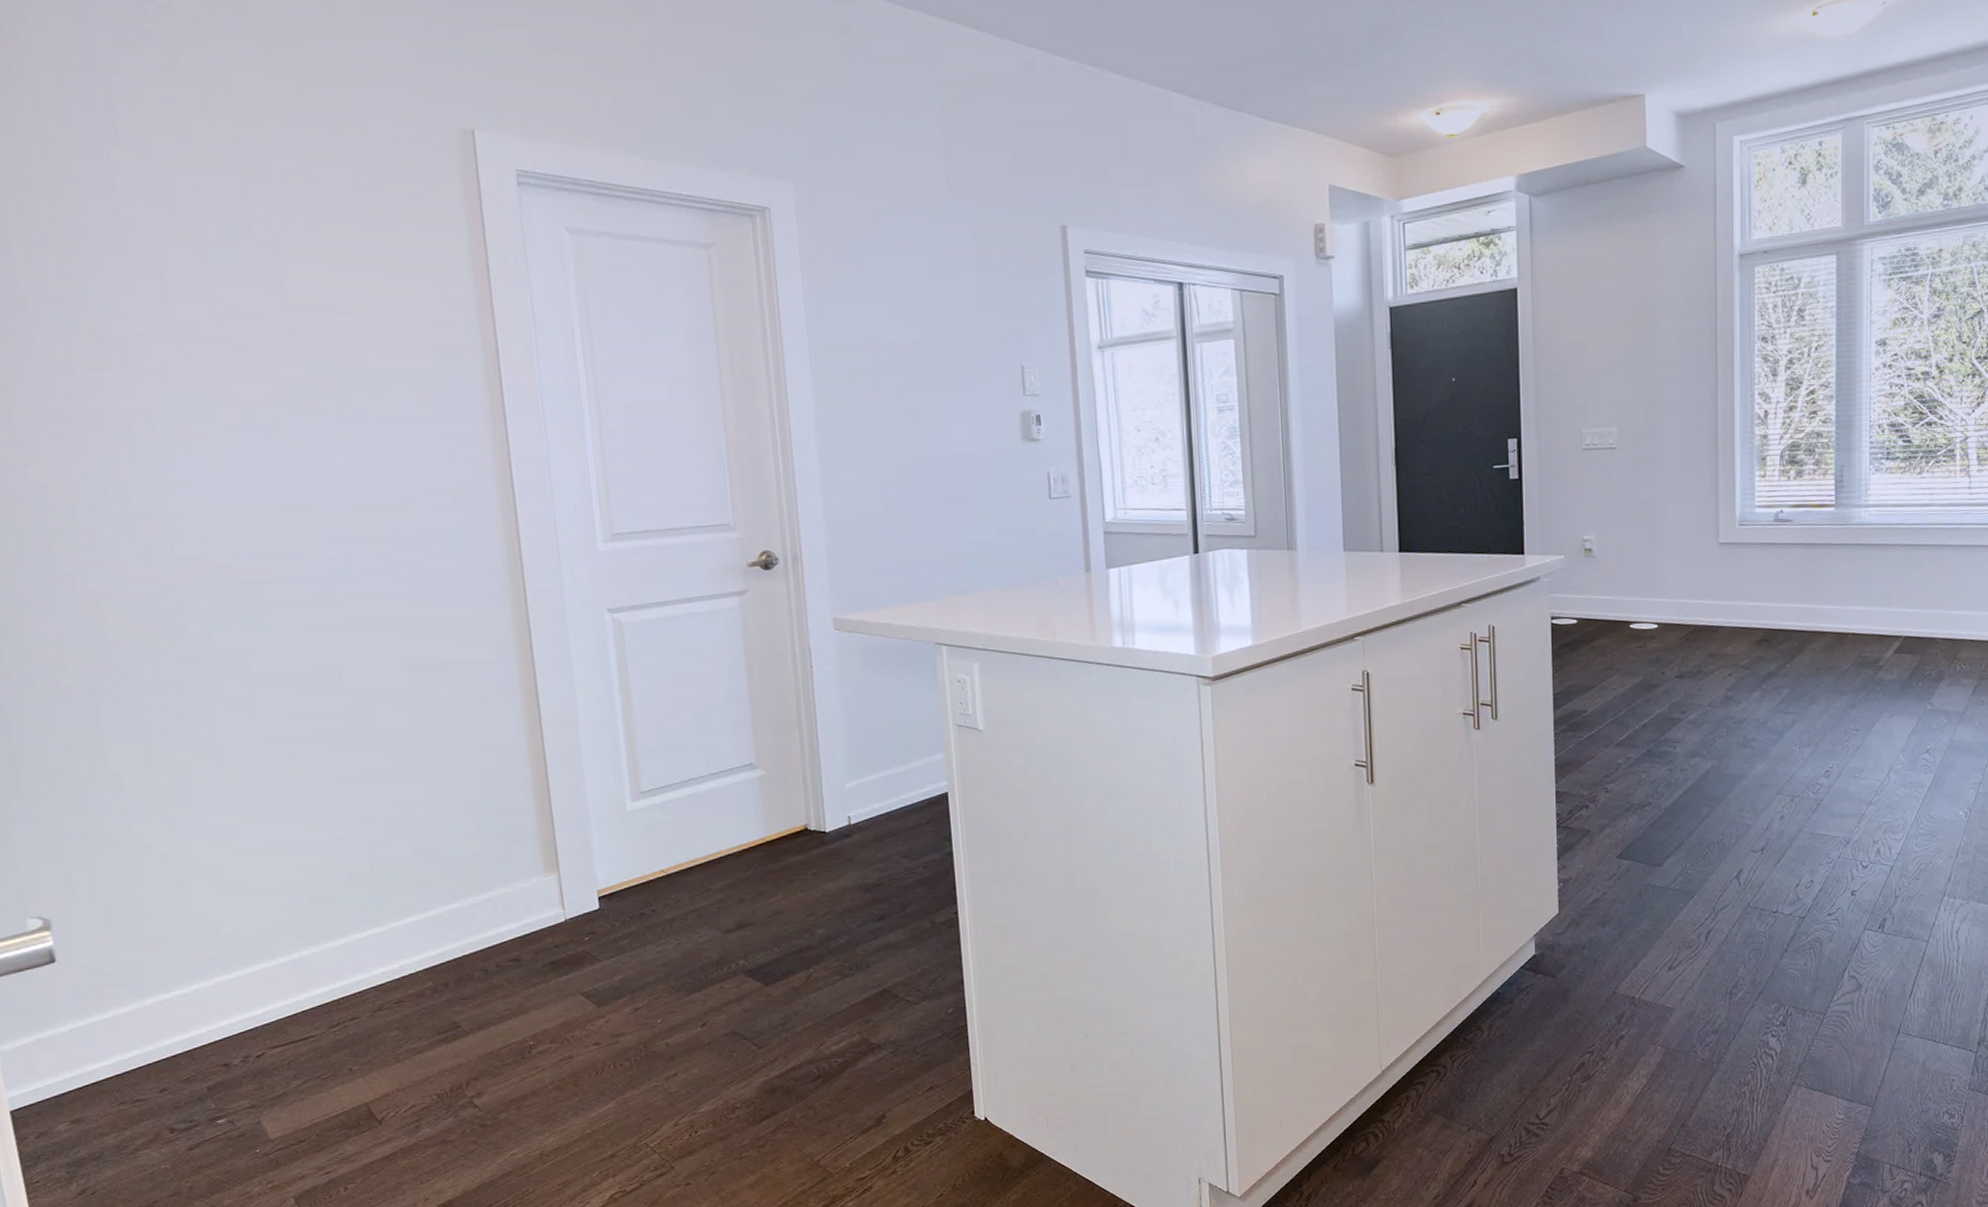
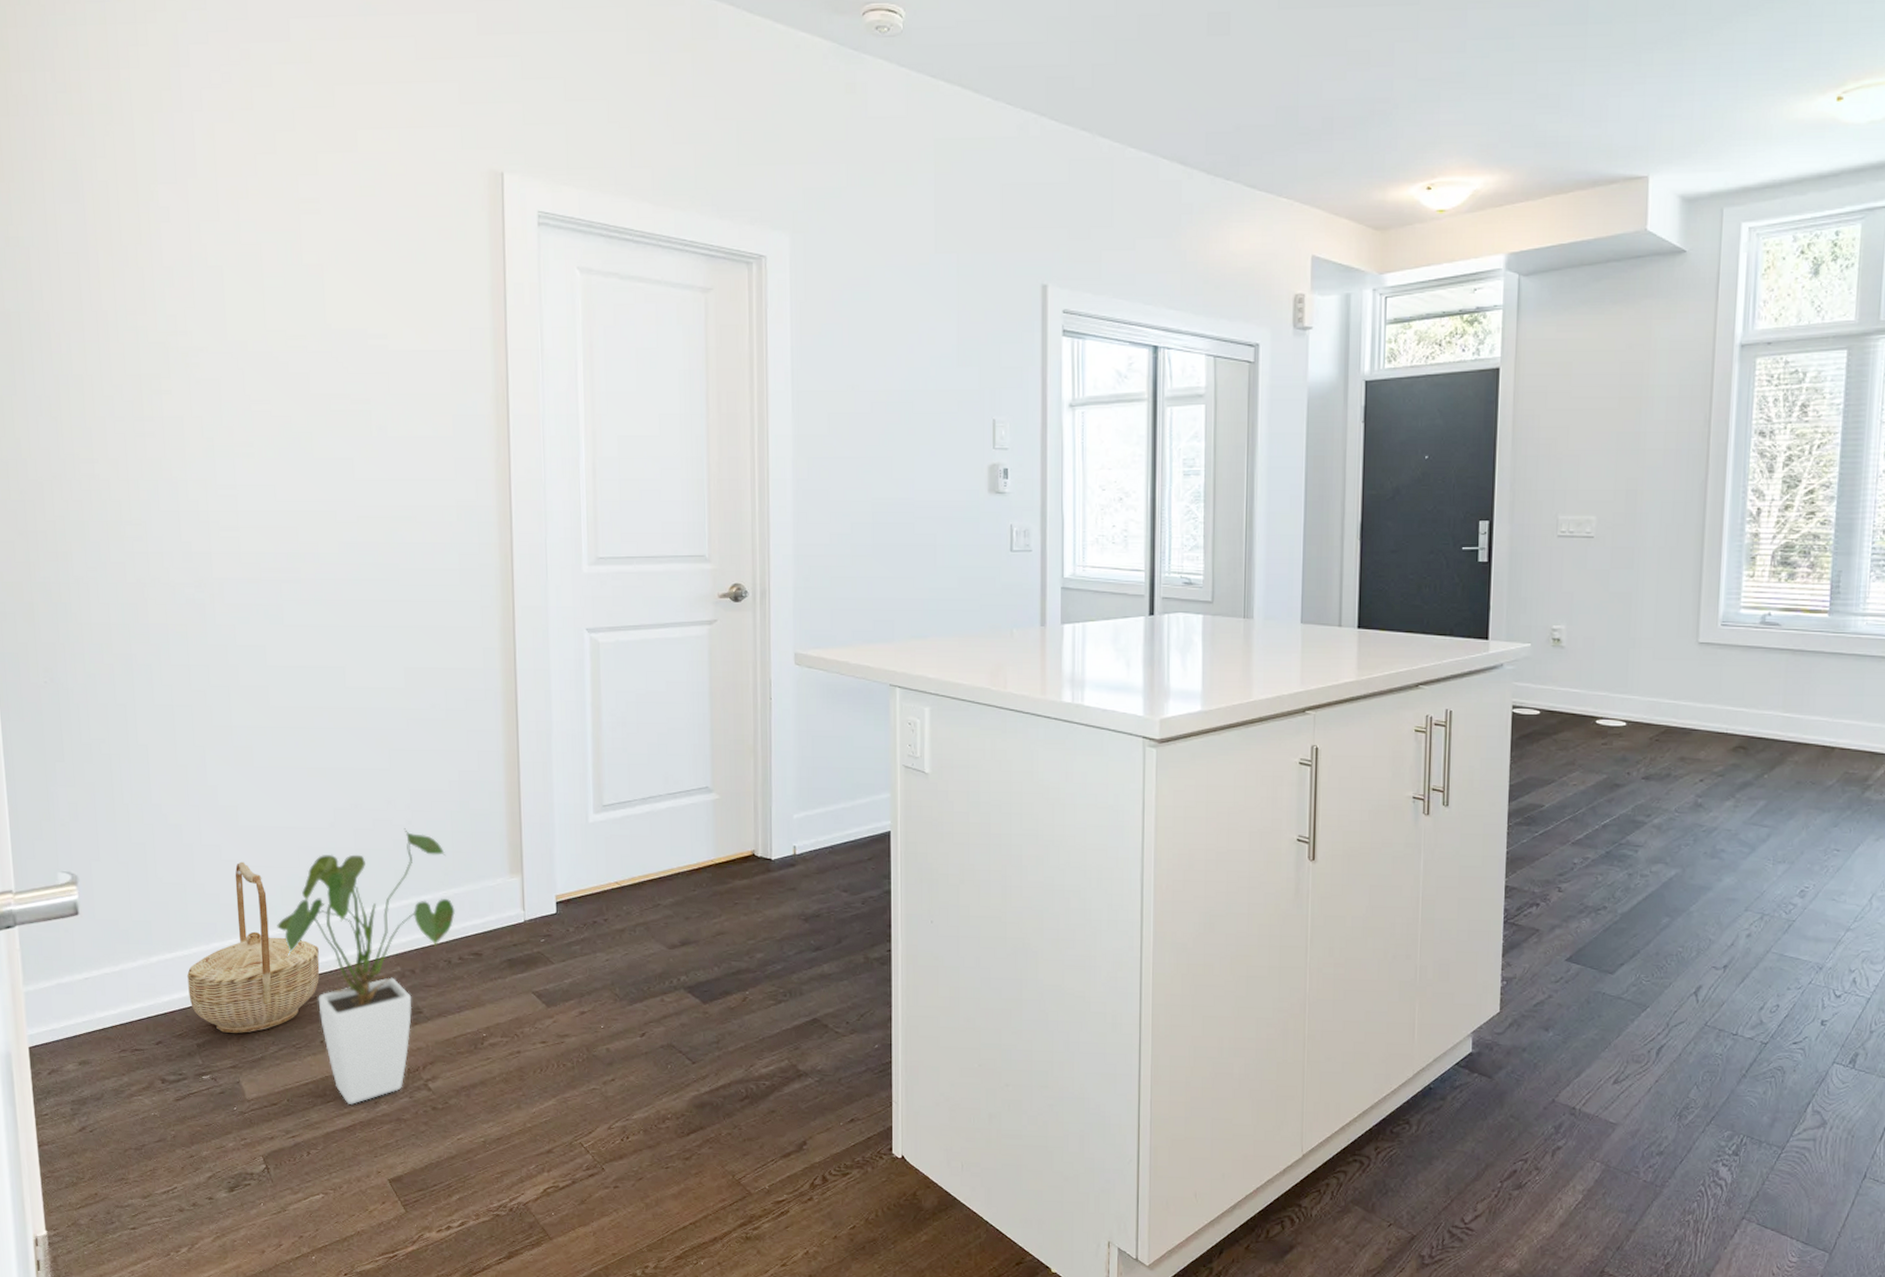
basket: none [188,887,341,1072] -> present [186,861,320,1033]
house plant: none [288,835,489,1132] -> present [277,828,456,1104]

